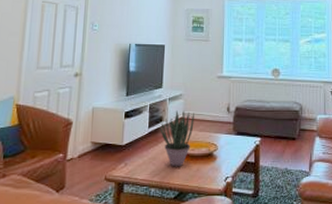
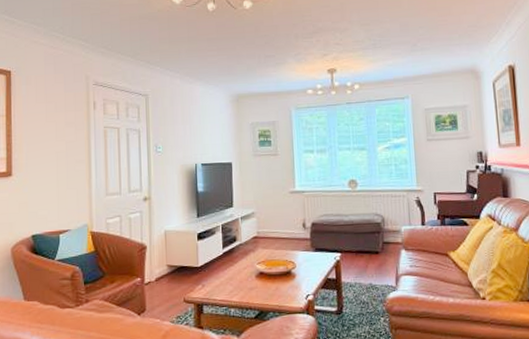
potted plant: present [160,110,194,167] -> none [235,229,269,287]

